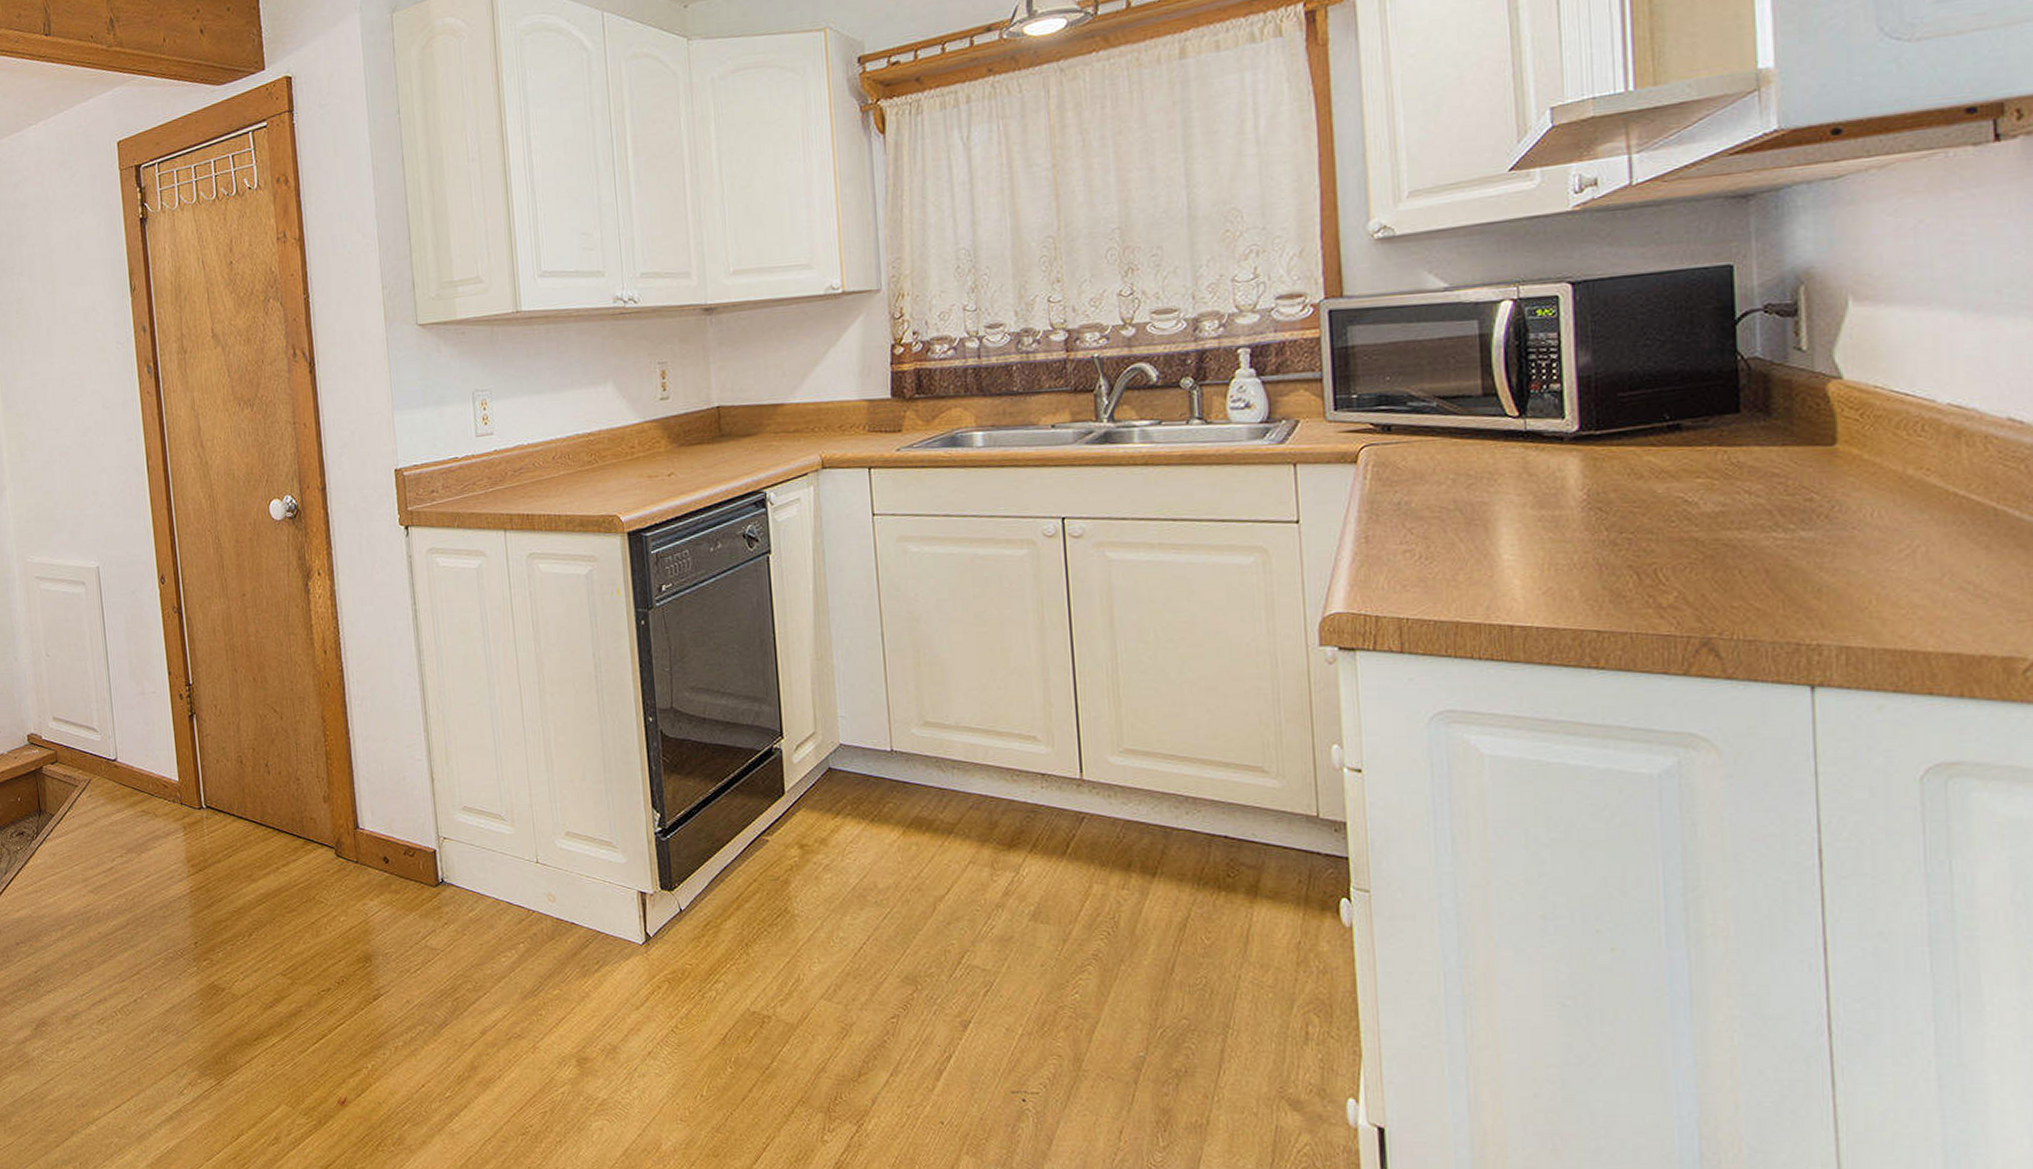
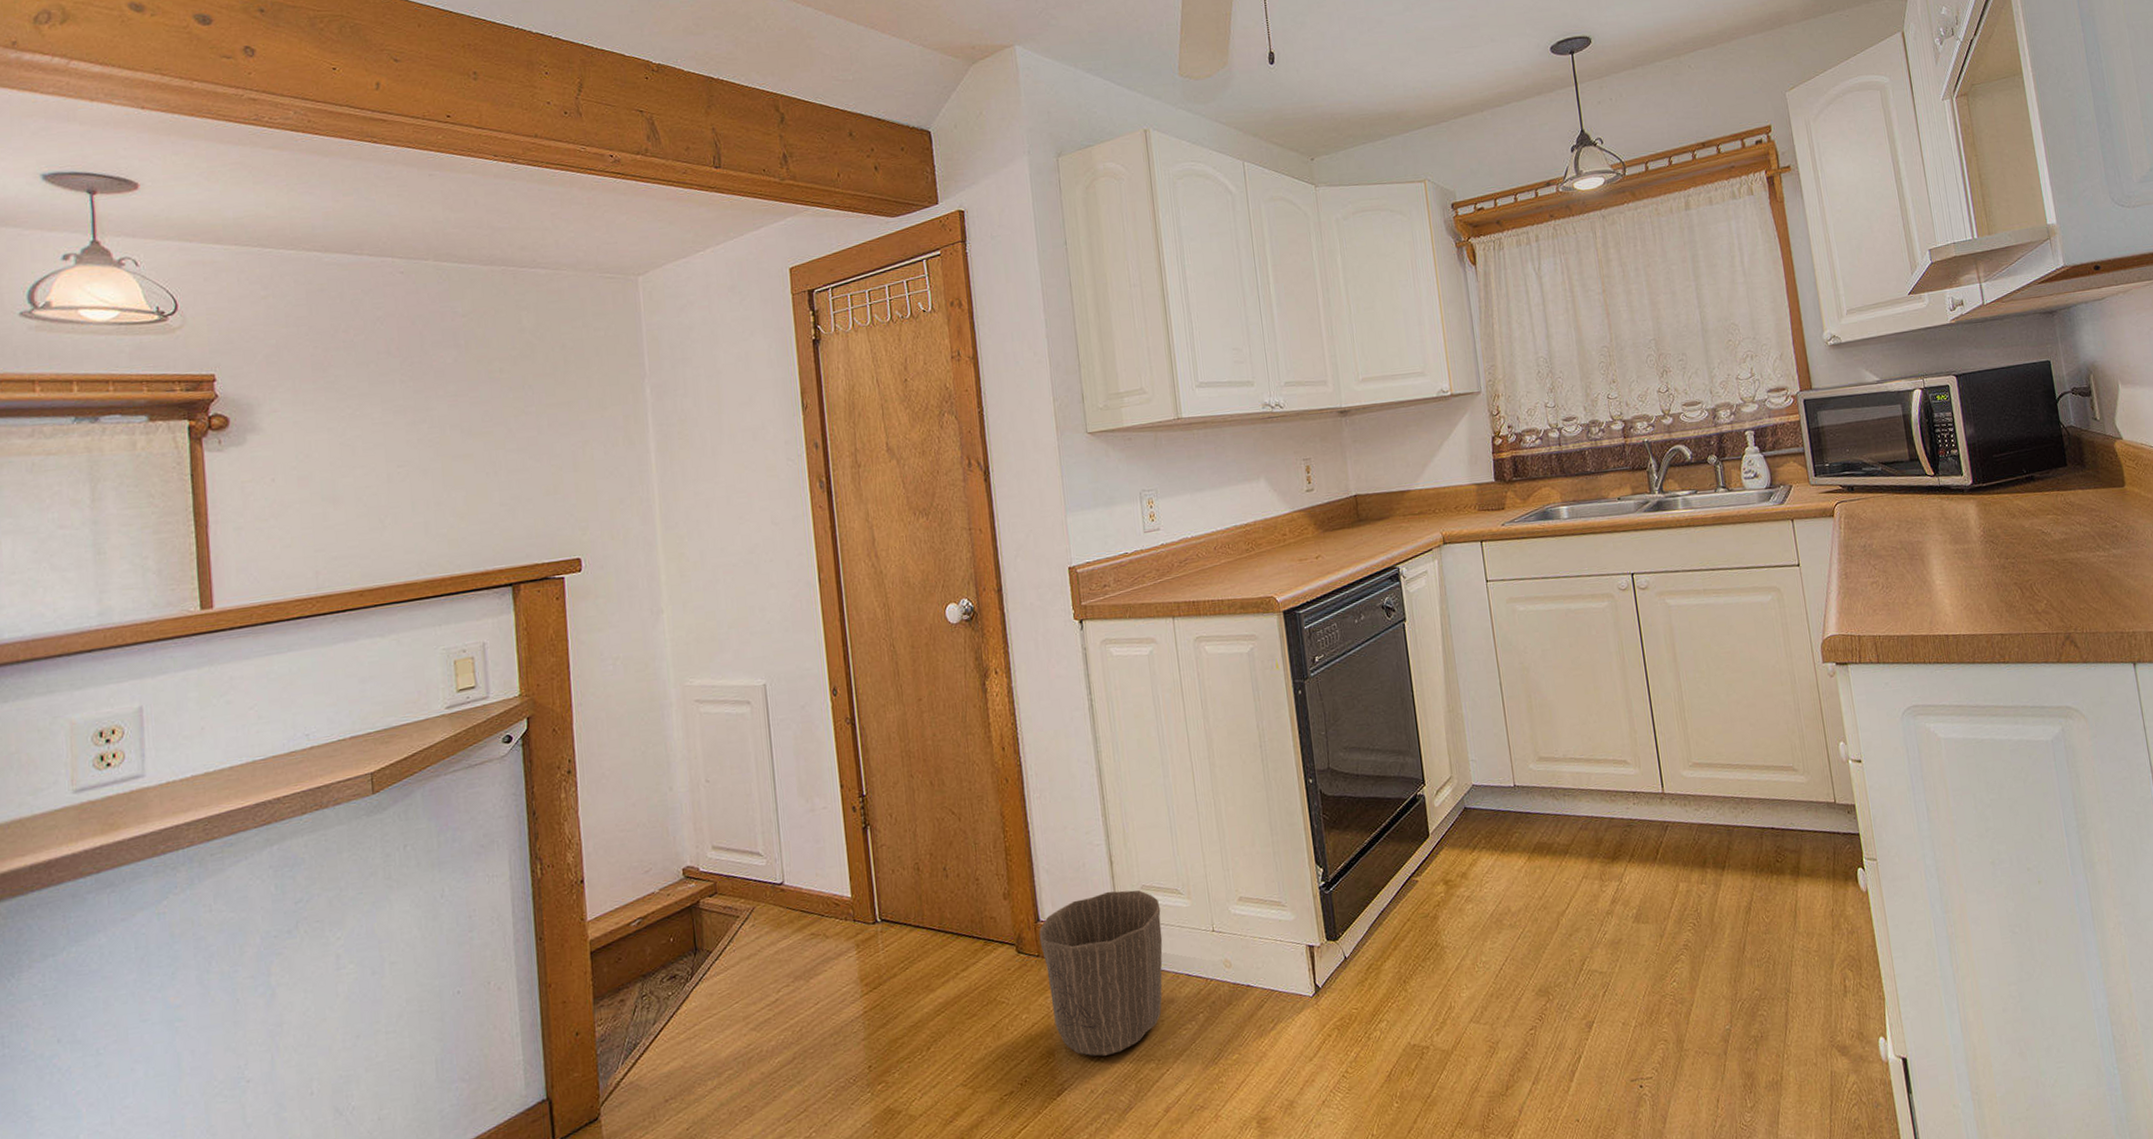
waste basket: none [358,808,484,969] -> present [1039,890,1163,1056]

